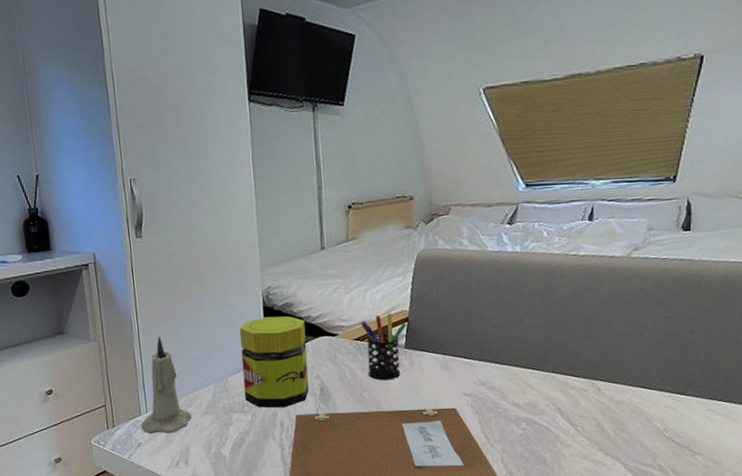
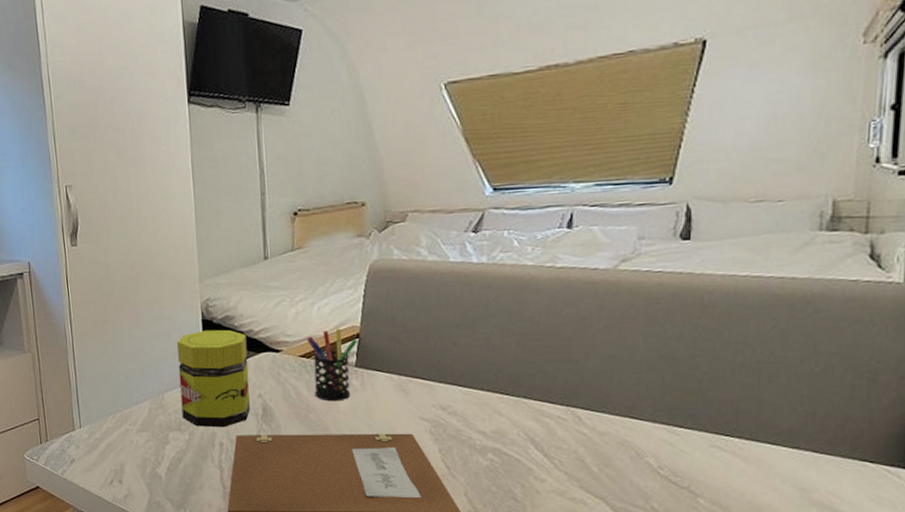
candle: present [141,336,192,434] -> none [74,348,127,451]

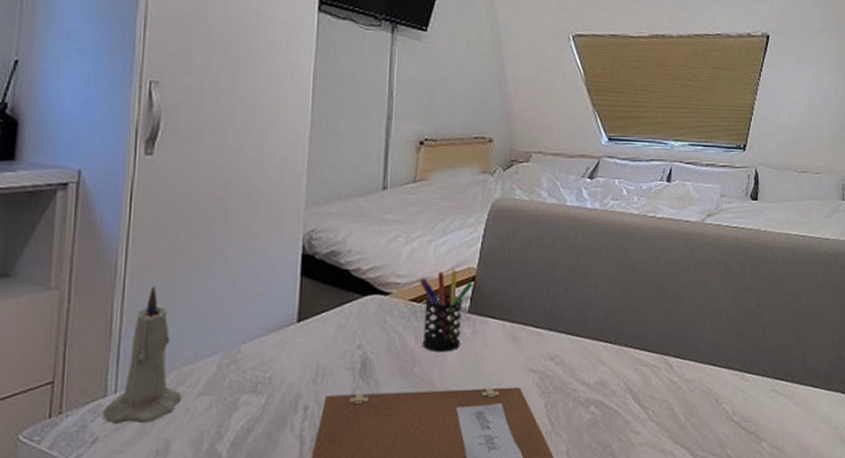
candle: none [74,348,127,451] -> present [103,286,183,424]
jar: present [177,329,250,428] -> none [261,266,352,387]

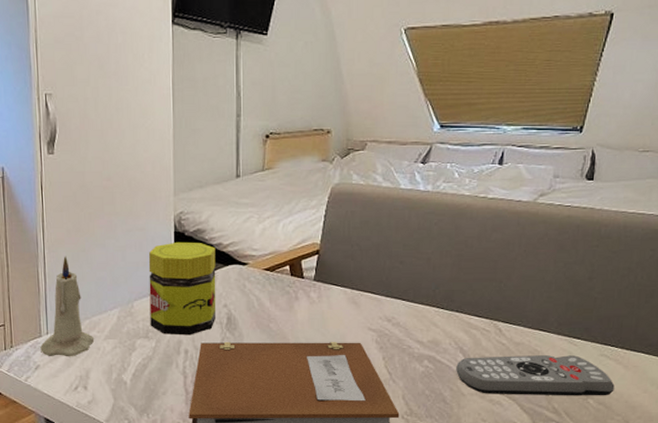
jar: none [261,266,352,387] -> present [148,242,216,336]
pen holder: present [420,270,472,353] -> none [272,245,317,312]
remote control: none [625,392,787,443] -> present [456,355,615,396]

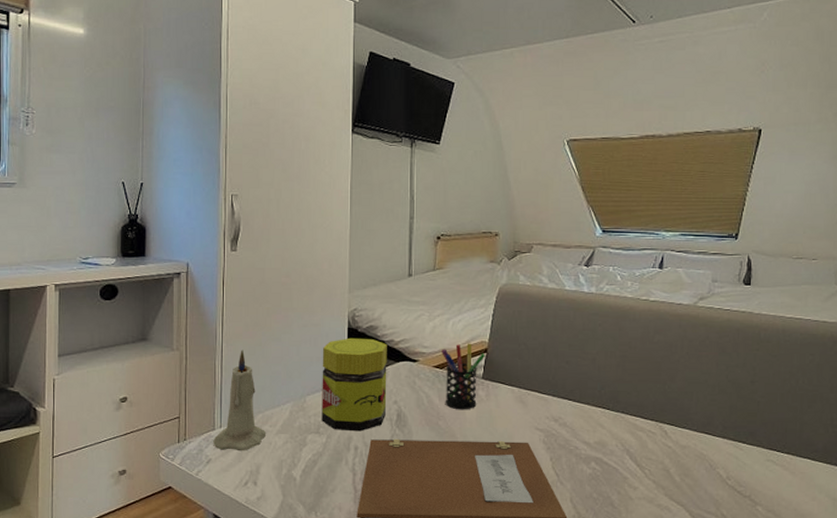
pen holder: none [272,245,317,312] -> present [442,343,485,410]
remote control: present [456,355,615,396] -> none [623,459,783,503]

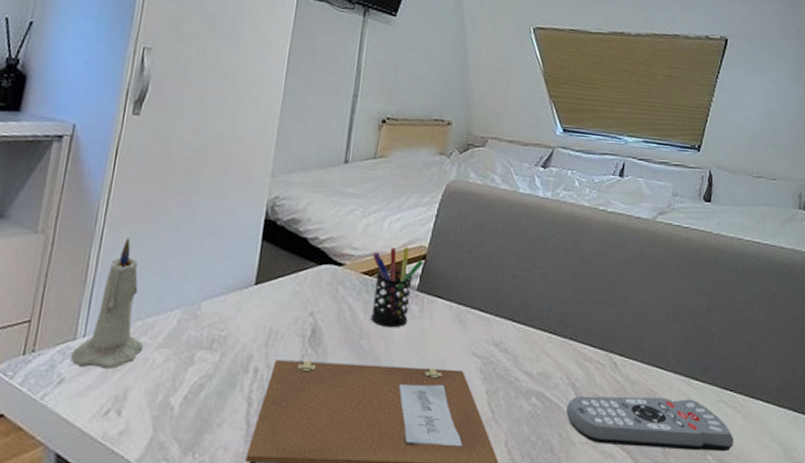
jar: present [322,338,387,432] -> none [217,231,310,350]
remote control: none [623,459,783,503] -> present [566,395,734,452]

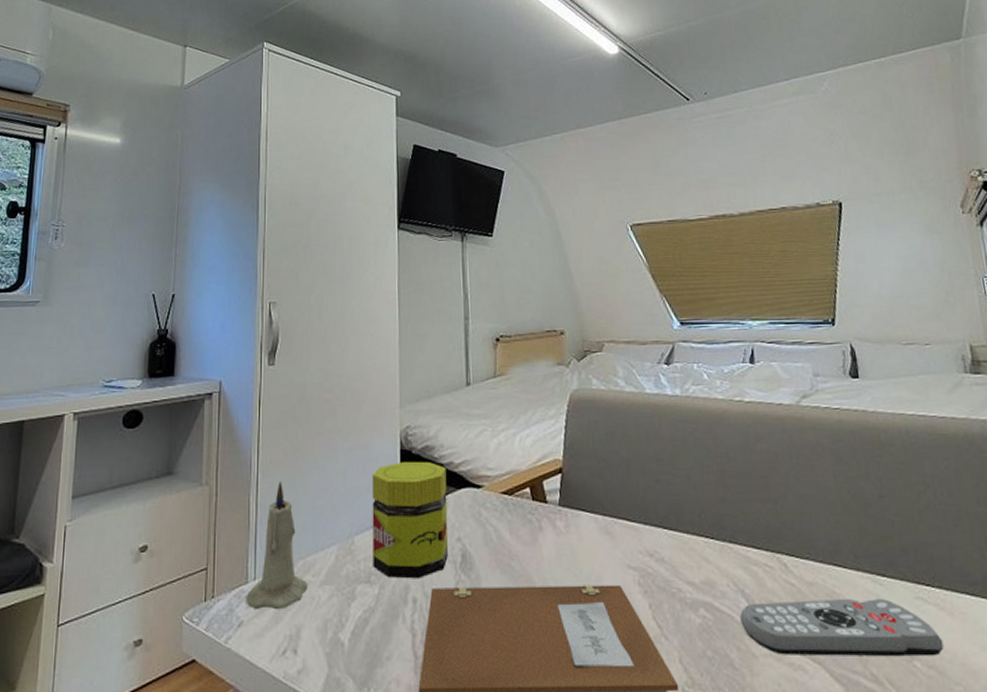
jar: none [217,231,310,350] -> present [371,461,449,579]
pen holder: present [370,247,423,328] -> none [509,462,560,547]

